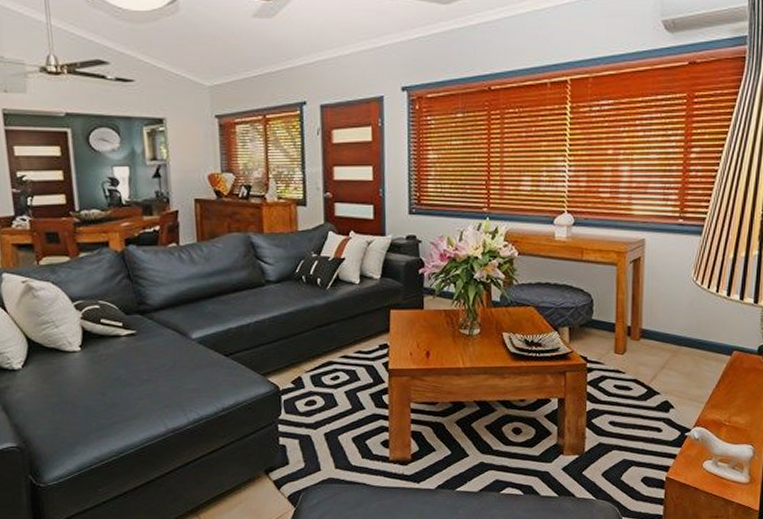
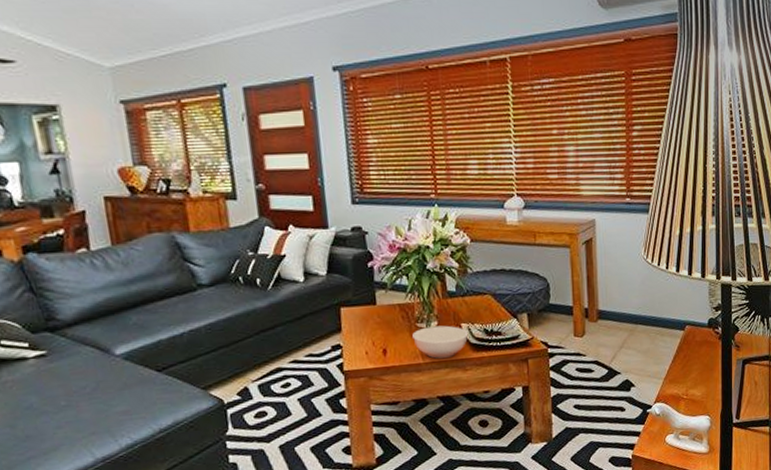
bowl: none [455,333,509,364] -> present [412,325,469,359]

